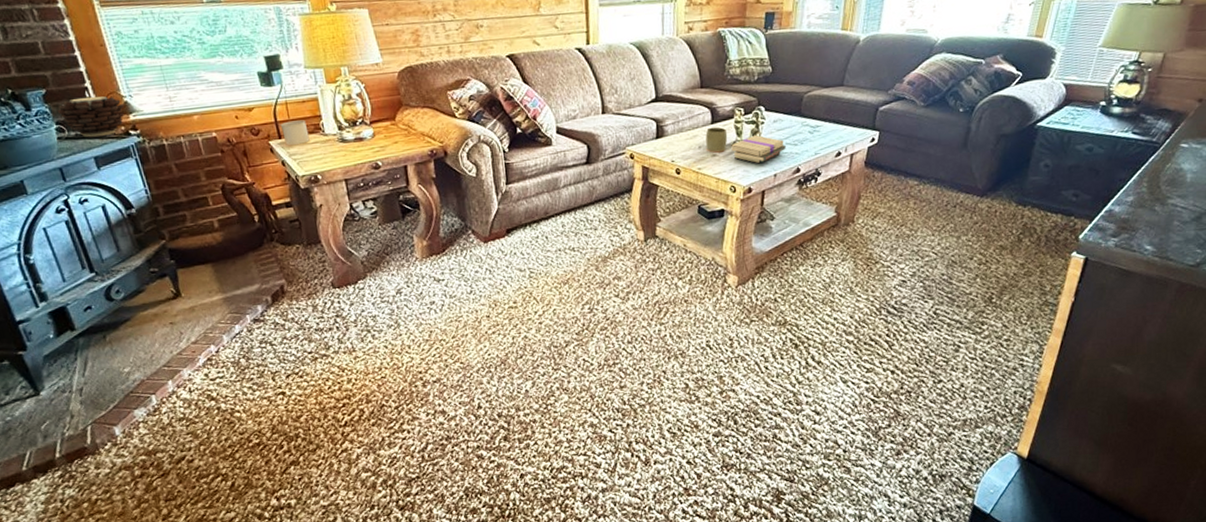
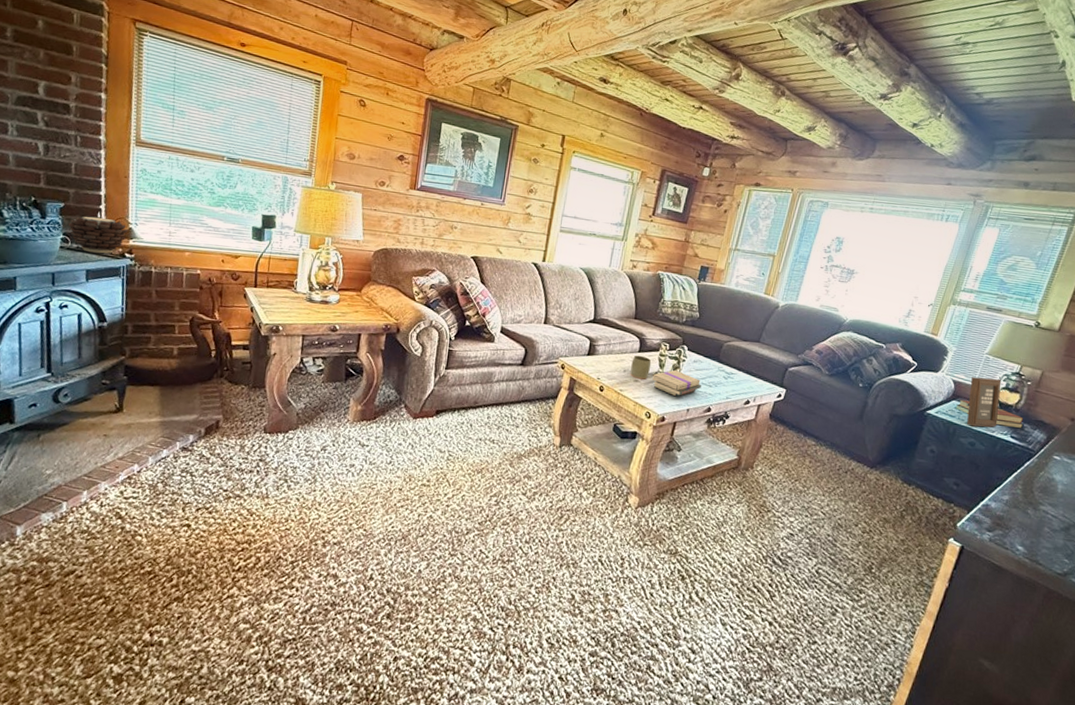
mug: present [280,120,310,146] -> none [258,273,283,297]
books: none [1068,102,1146,124] -> present [955,399,1024,429]
picture frame: none [1080,73,1118,131] -> present [966,377,1001,428]

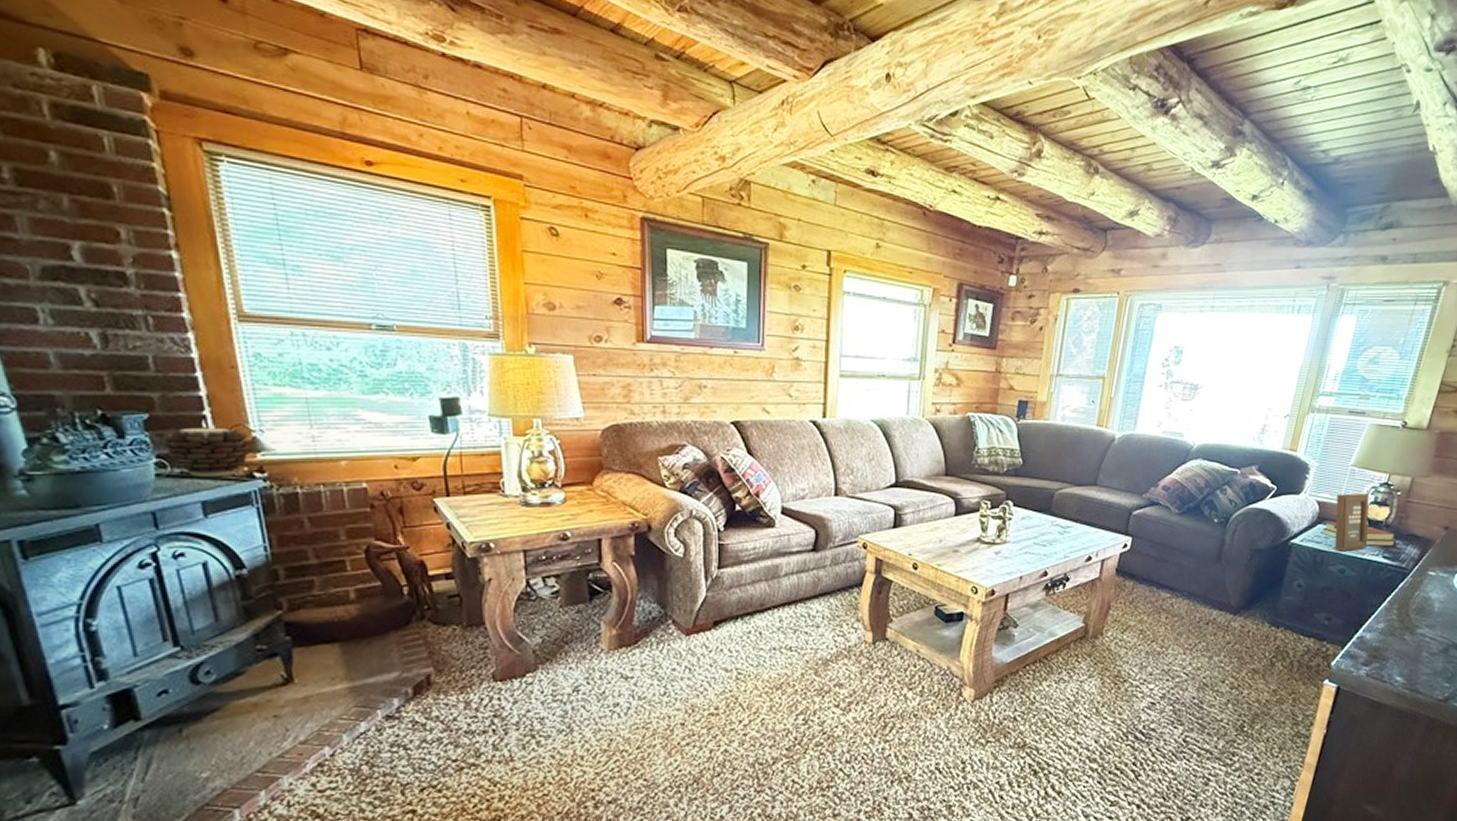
mug: present [630,355,652,380] -> none [948,519,972,548]
books: present [652,369,701,397] -> none [975,531,1034,564]

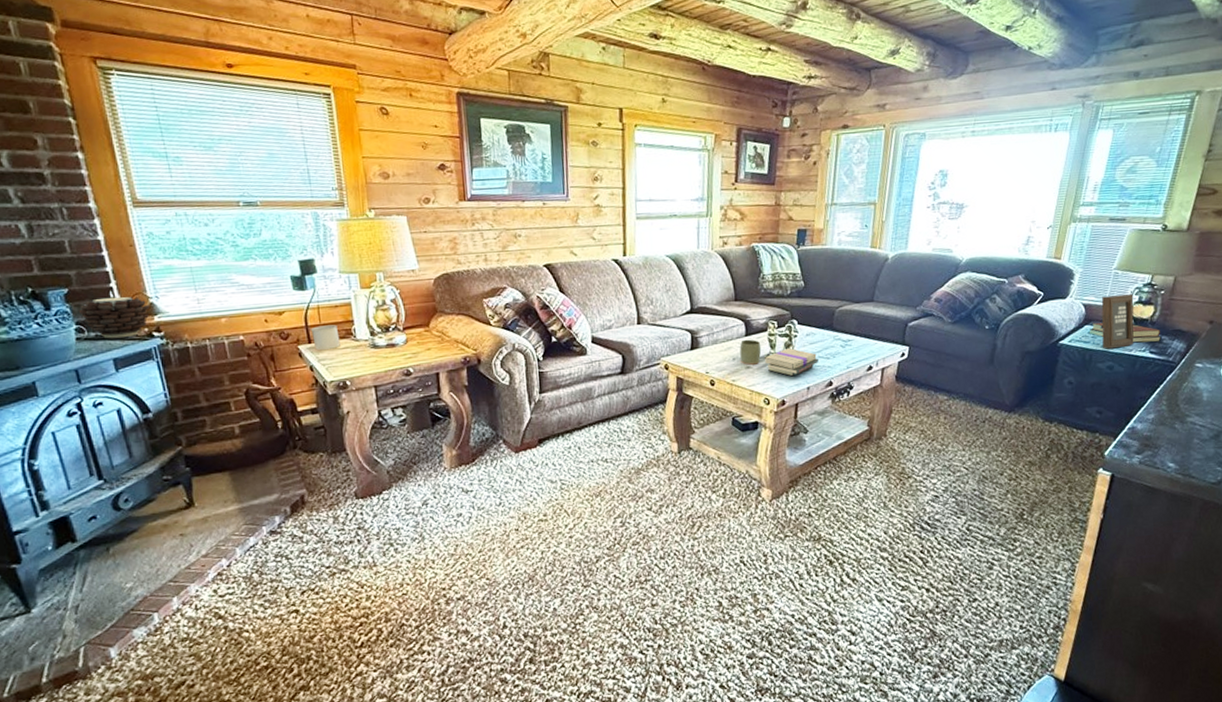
mug: none [450,476,485,506] -> present [310,324,341,351]
mug: none [948,519,972,548] -> present [740,339,762,365]
books: none [975,531,1034,564] -> present [765,347,819,377]

